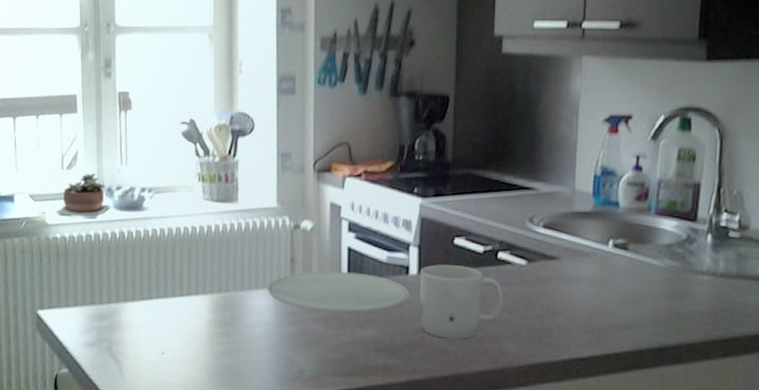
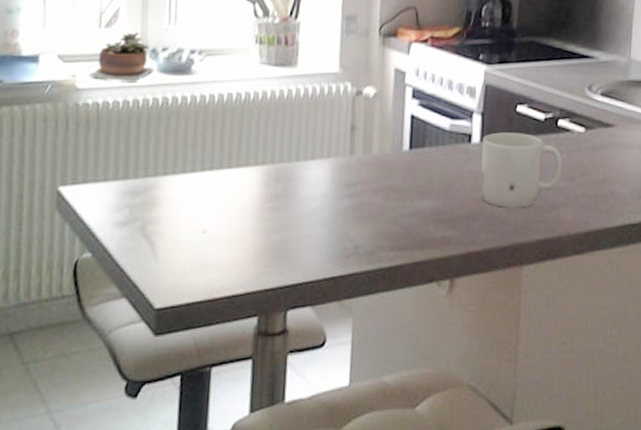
plate: present [267,271,409,313] -> none [324,140,471,183]

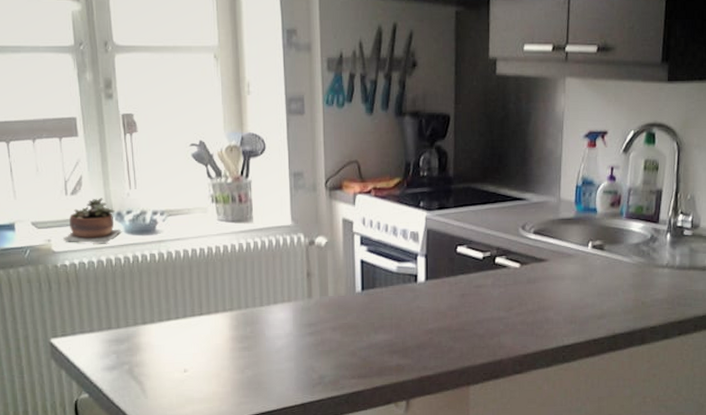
mug: present [481,132,563,208] -> none [427,271,501,337]

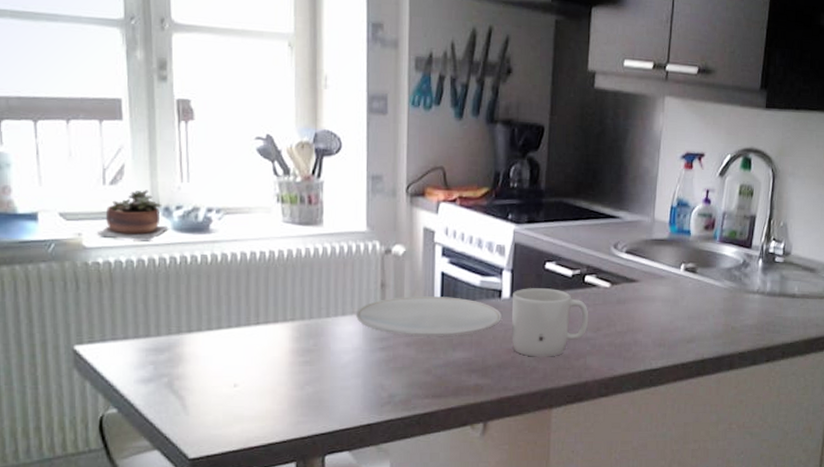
plate: none [285,283,418,321] -> present [355,296,502,336]
mug: none [427,271,501,337] -> present [511,288,589,357]

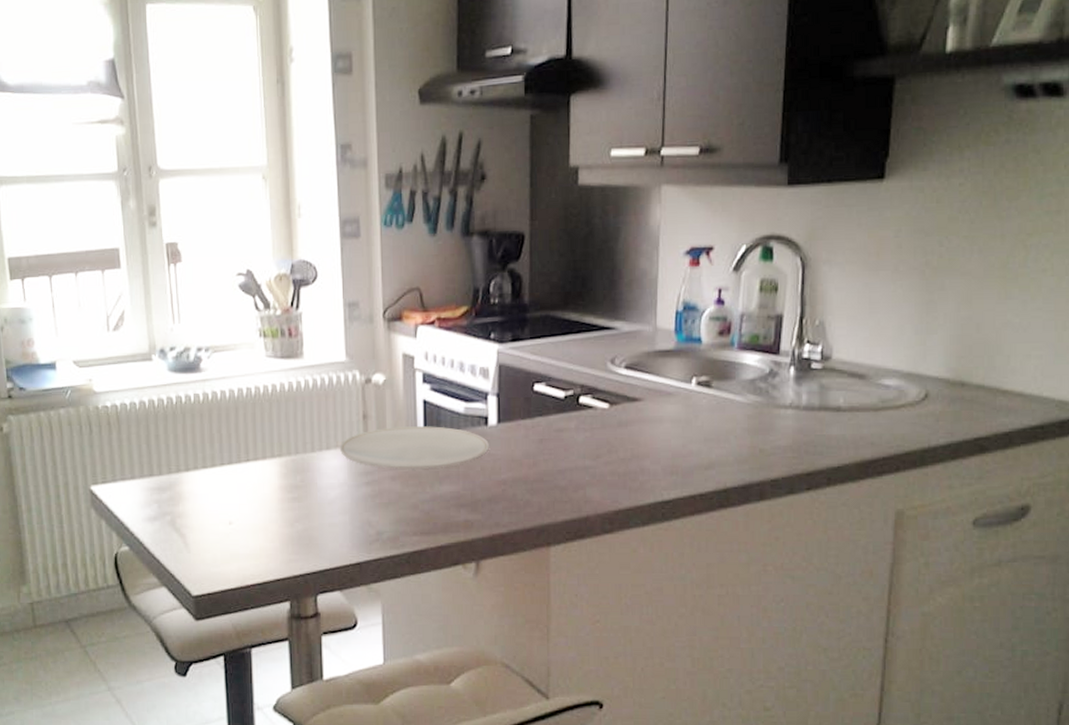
succulent plant: present [97,190,169,241] -> none [105,333,165,383]
mug: present [511,288,589,357] -> none [499,412,587,489]

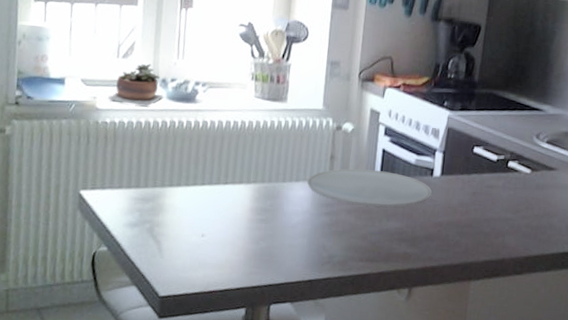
succulent plant: none [105,333,165,383] -> present [108,64,164,107]

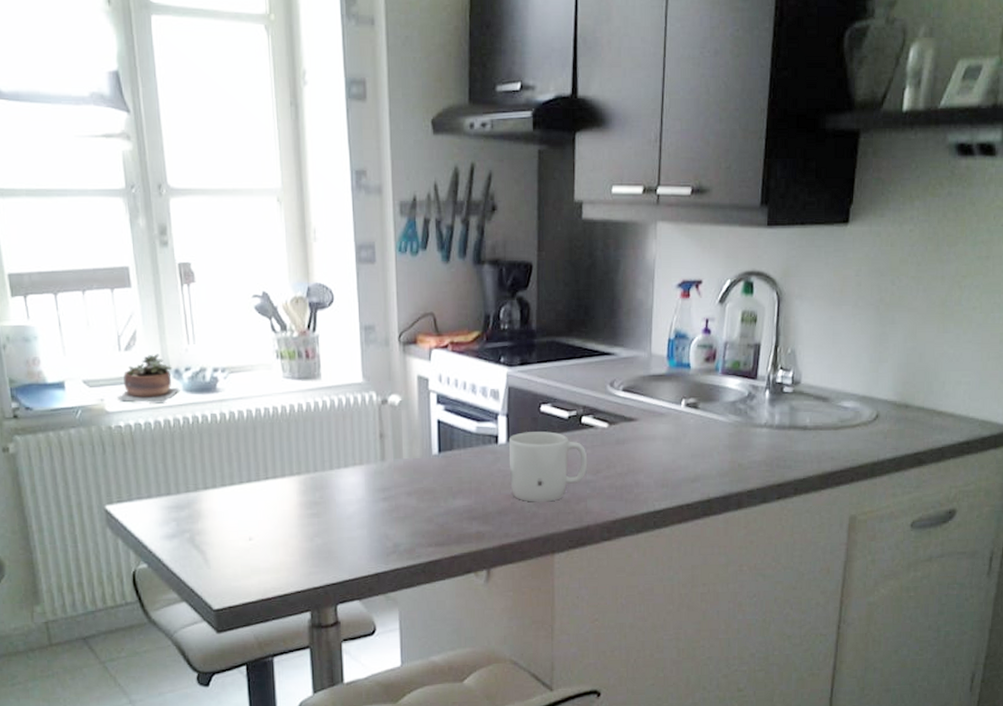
plate: present [306,168,432,207] -> none [357,444,499,485]
mug: none [439,168,510,233] -> present [508,431,588,502]

